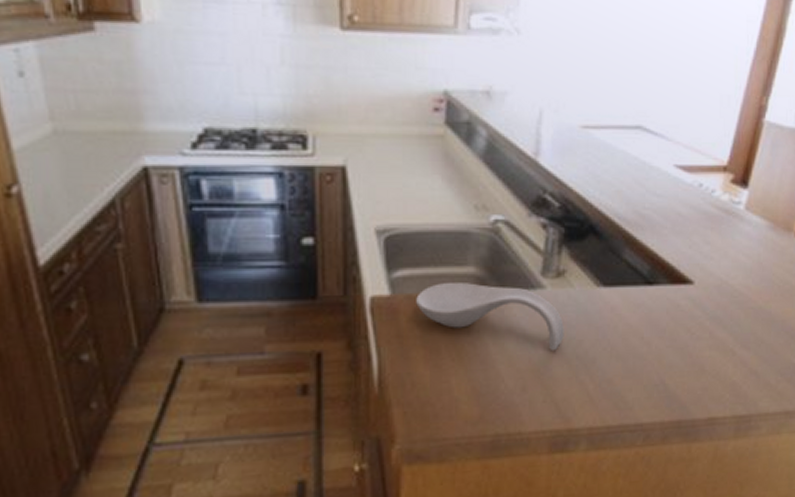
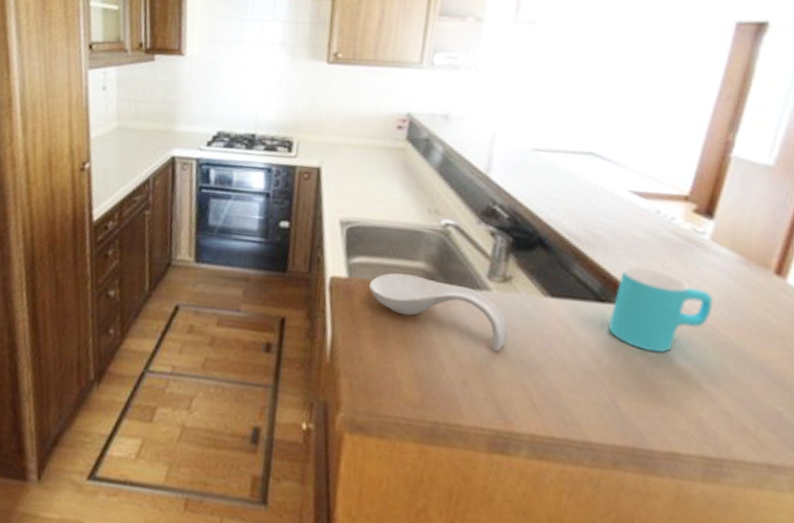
cup: none [657,242,746,326] -> present [608,264,713,352]

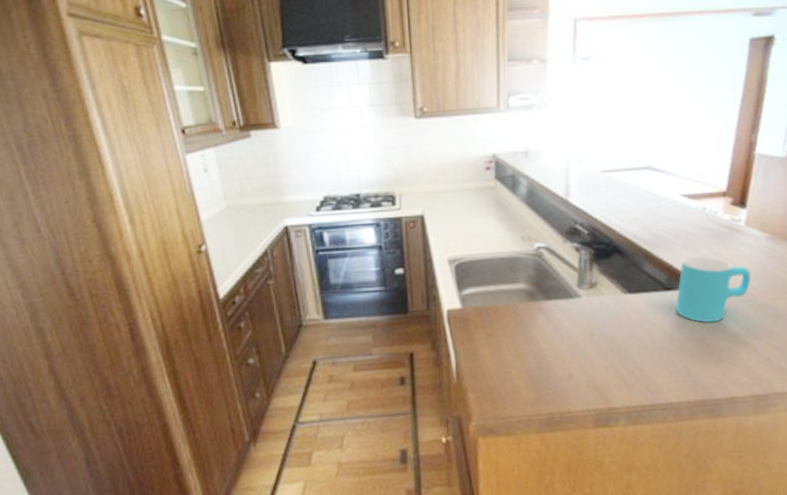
spoon rest: present [369,273,509,352] -> none [481,296,600,346]

